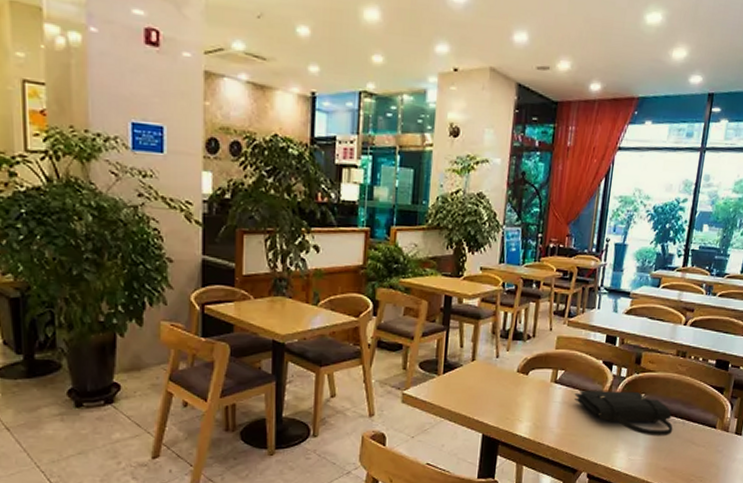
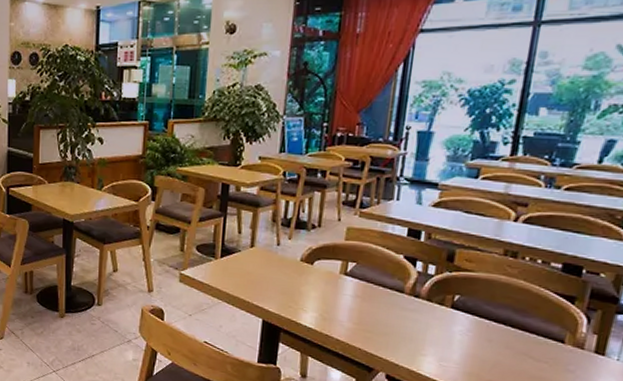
handbag: present [574,391,673,436] -> none [368,285,501,345]

